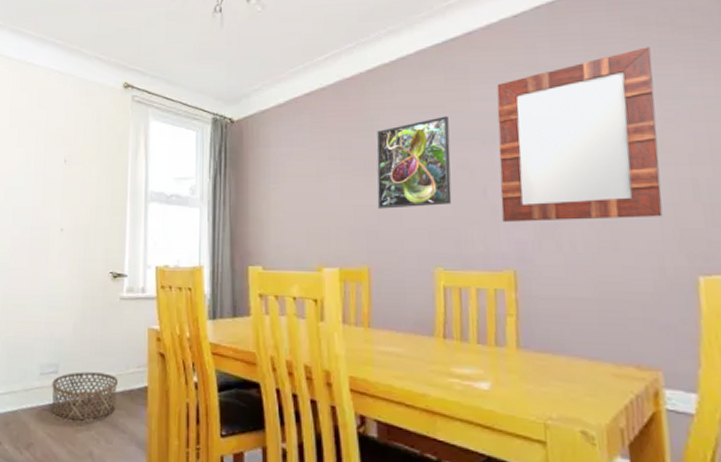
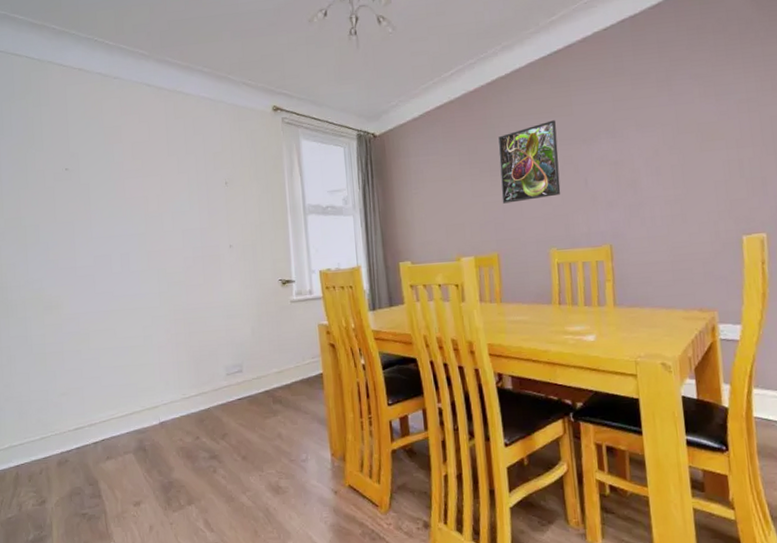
basket: present [52,372,118,421] -> none [238,366,297,410]
home mirror: present [496,47,663,222] -> none [592,52,718,206]

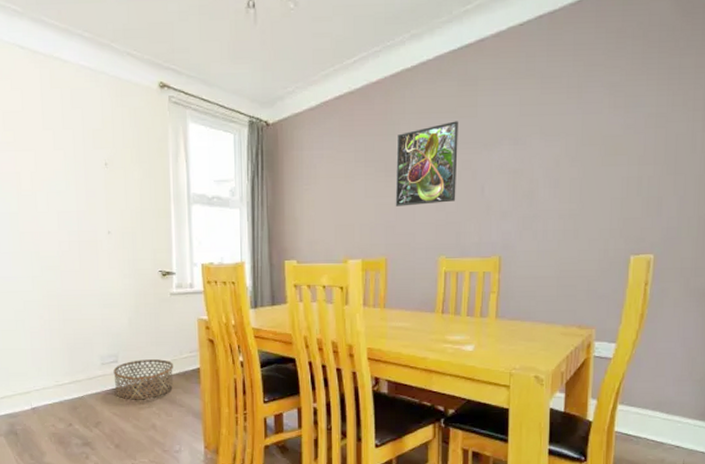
basket: none [238,366,297,410] -> present [113,359,173,400]

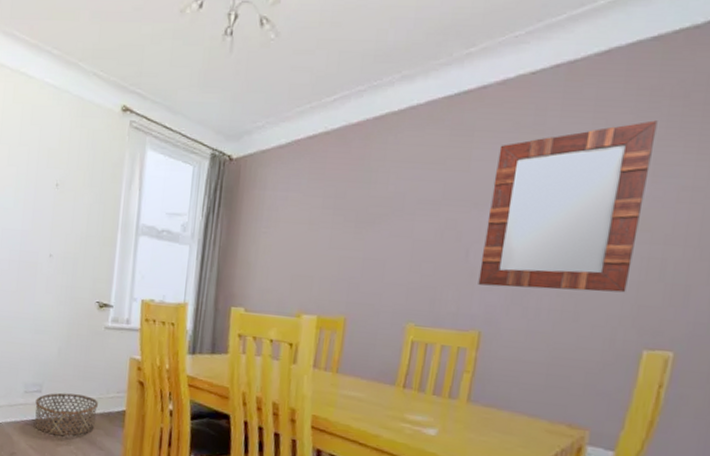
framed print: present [395,121,458,207] -> none [362,174,446,264]
home mirror: none [494,59,624,216] -> present [478,120,658,293]

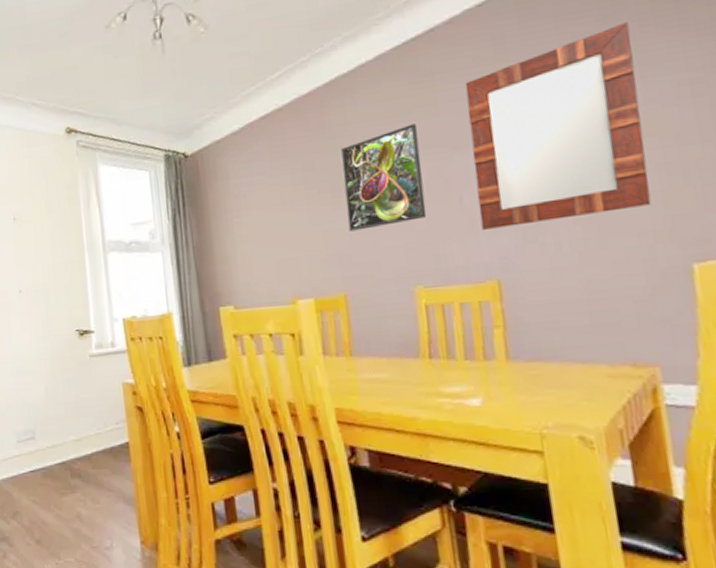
basket: present [35,392,98,437] -> none [30,433,98,484]
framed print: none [362,174,446,264] -> present [340,124,427,232]

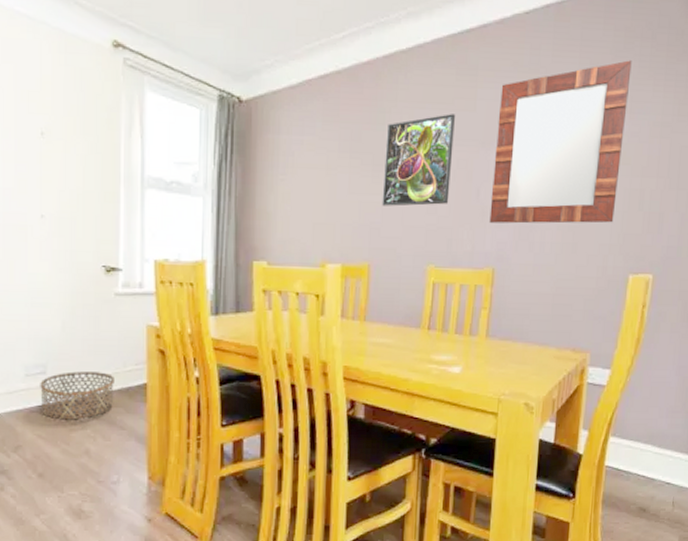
basket: none [30,433,98,484] -> present [40,371,114,420]

